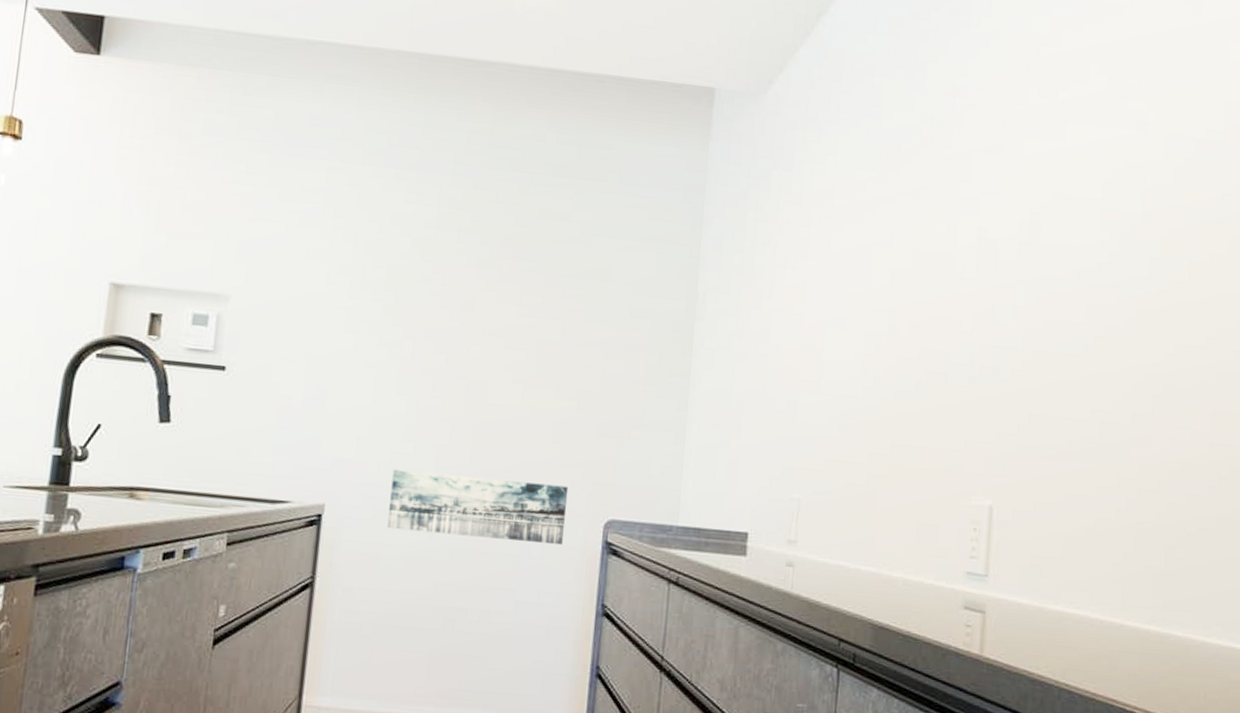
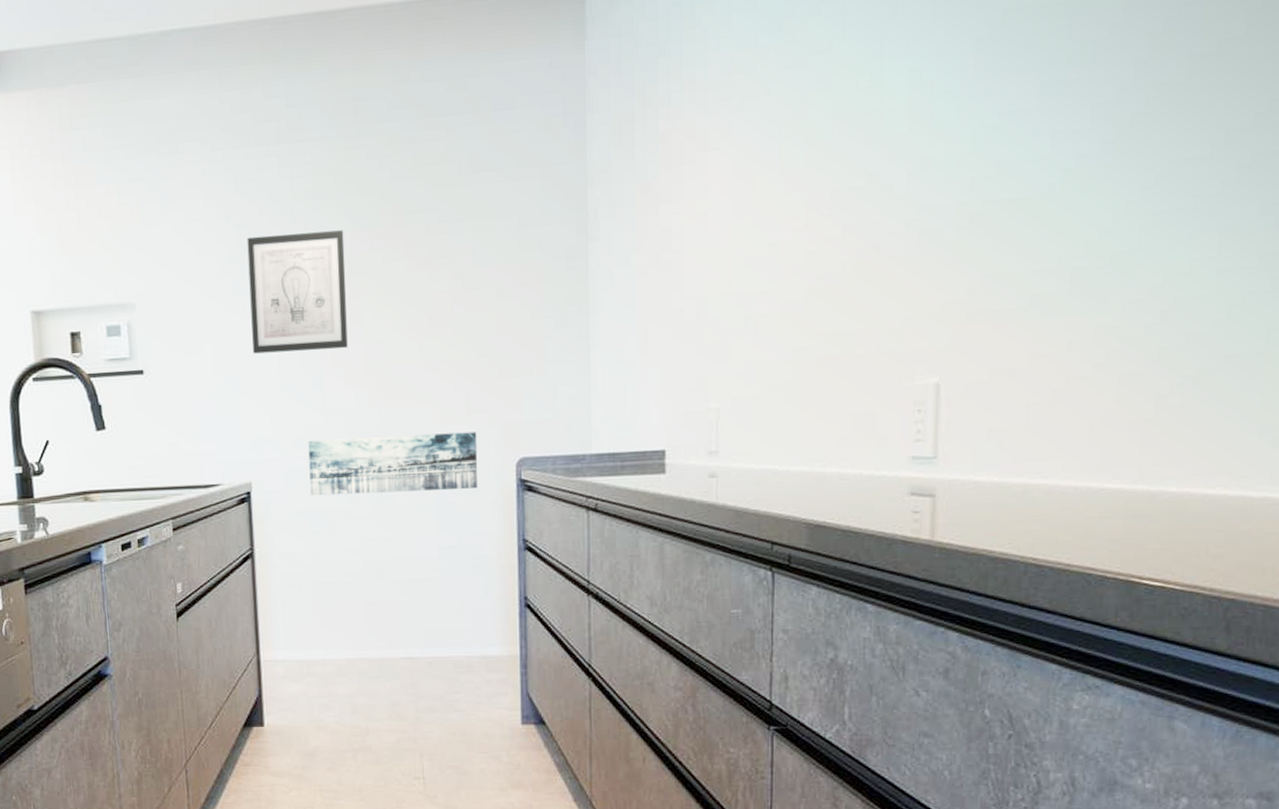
wall art: none [348,252,462,381] -> present [247,230,348,354]

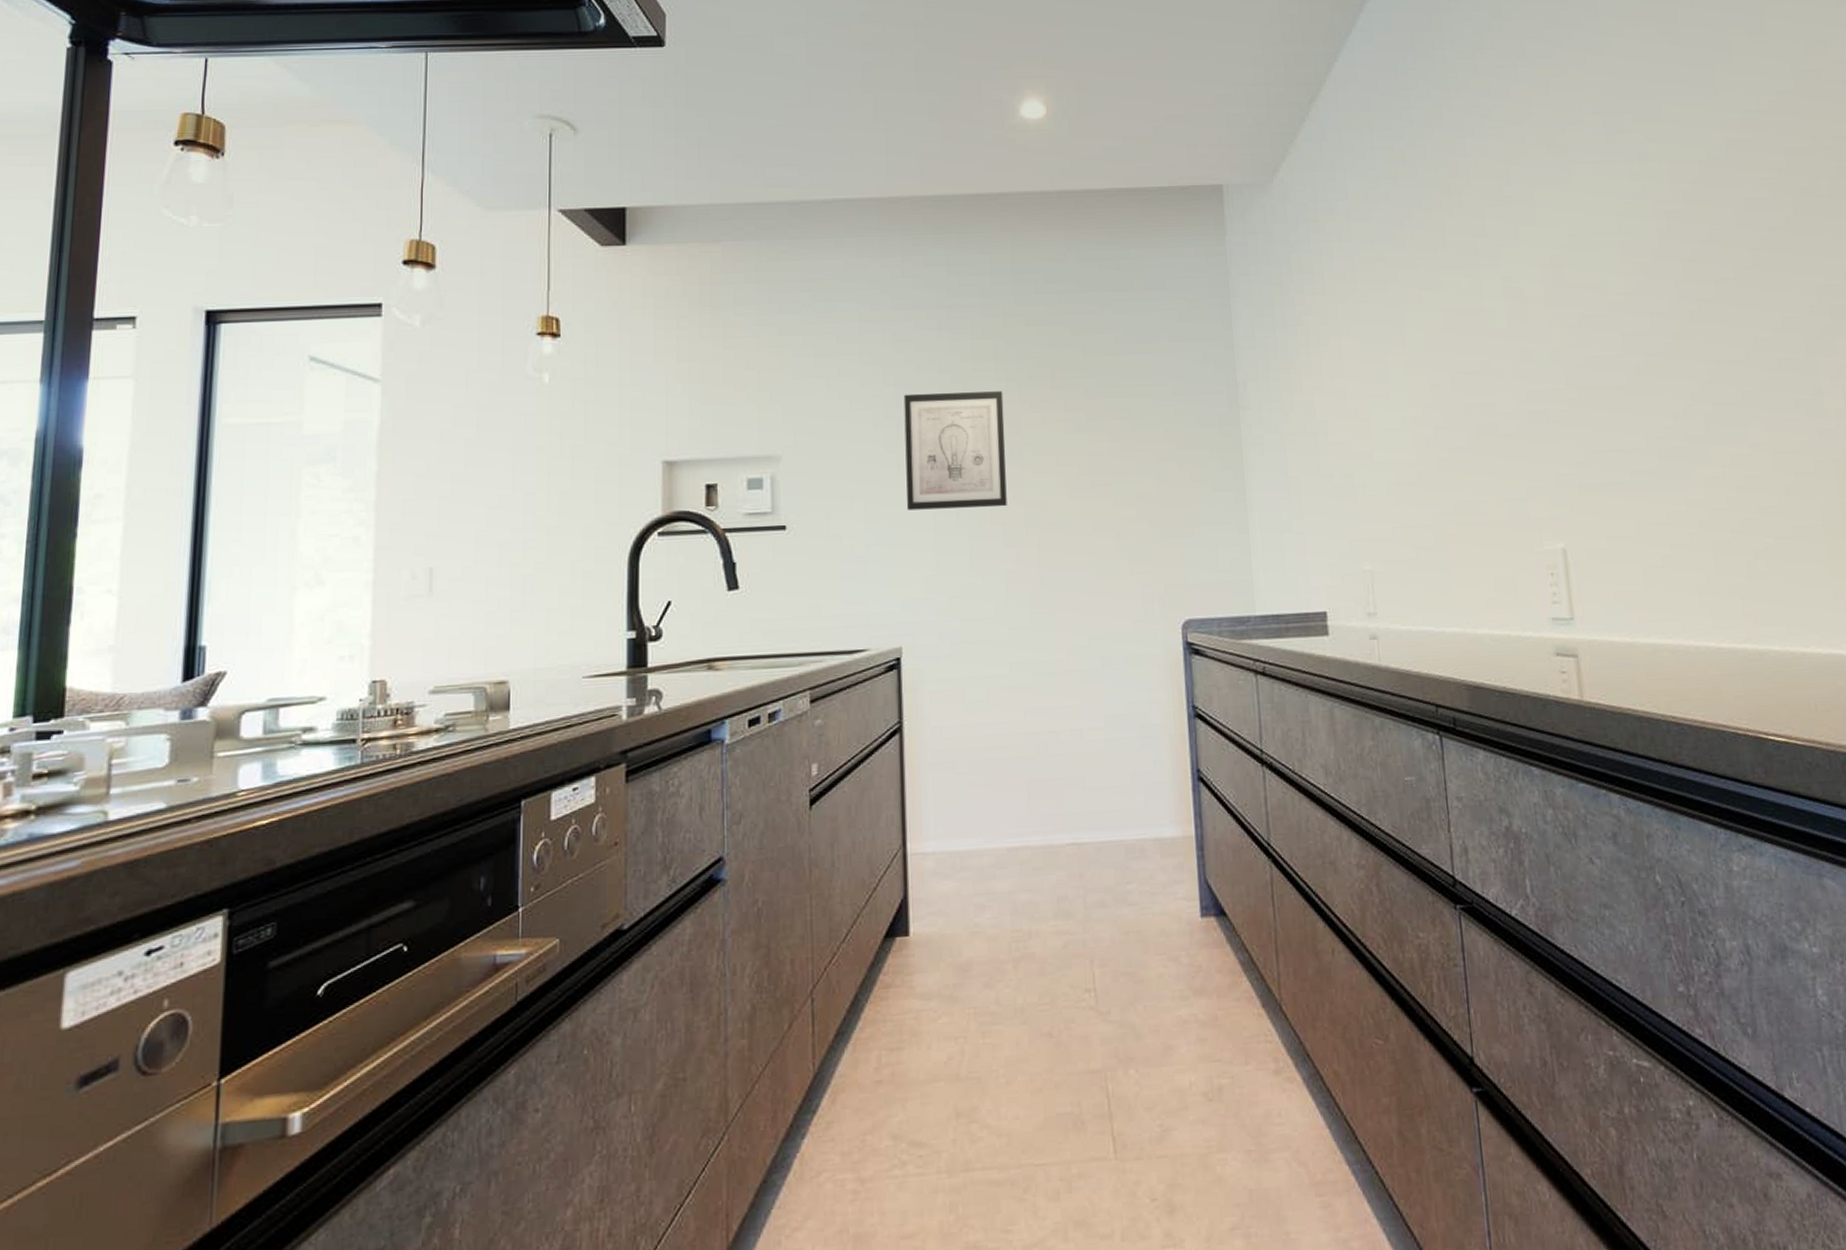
wall art: present [308,432,478,496] -> none [965,593,1144,662]

